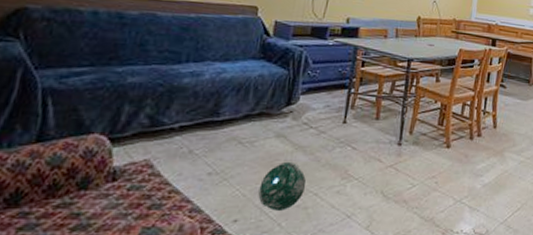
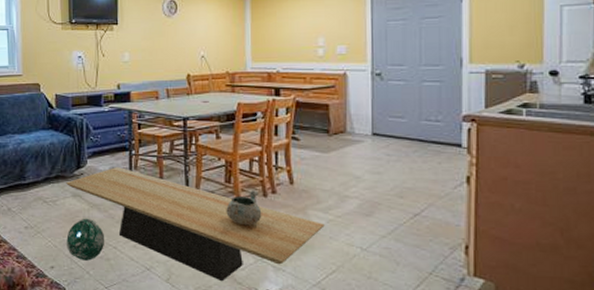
coffee table: none [270,106,517,225] -> present [66,167,325,282]
decorative bowl: none [435,133,467,168] -> present [226,190,262,226]

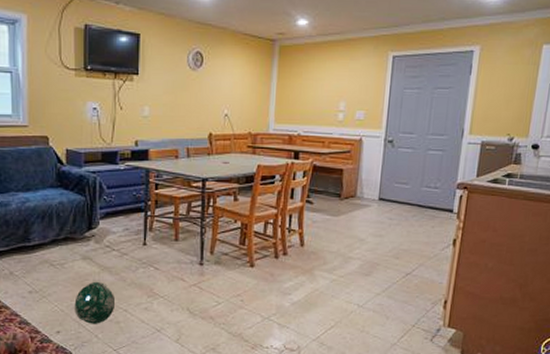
coffee table: present [66,167,325,282] -> none [76,229,328,340]
decorative bowl: present [226,190,262,226] -> none [238,252,273,286]

